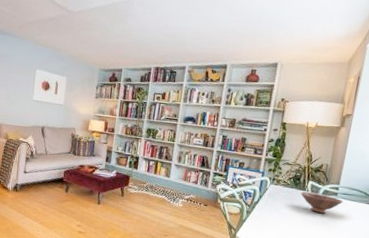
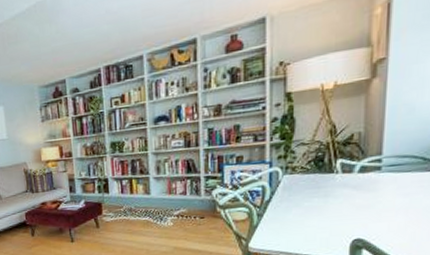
bowl: present [300,191,344,214] -> none [328,172,392,197]

